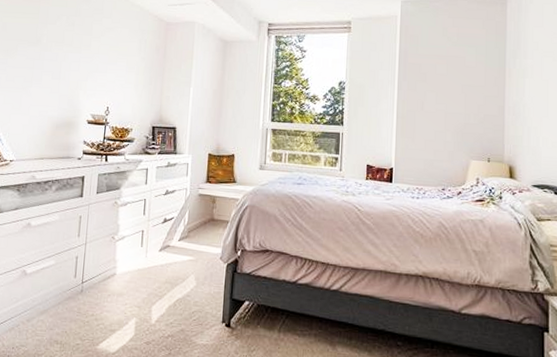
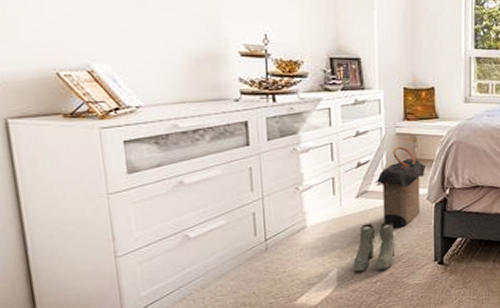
boots: none [149,277,189,326] -> present [353,222,395,272]
laundry hamper: none [176,206,221,286] -> present [374,146,425,229]

